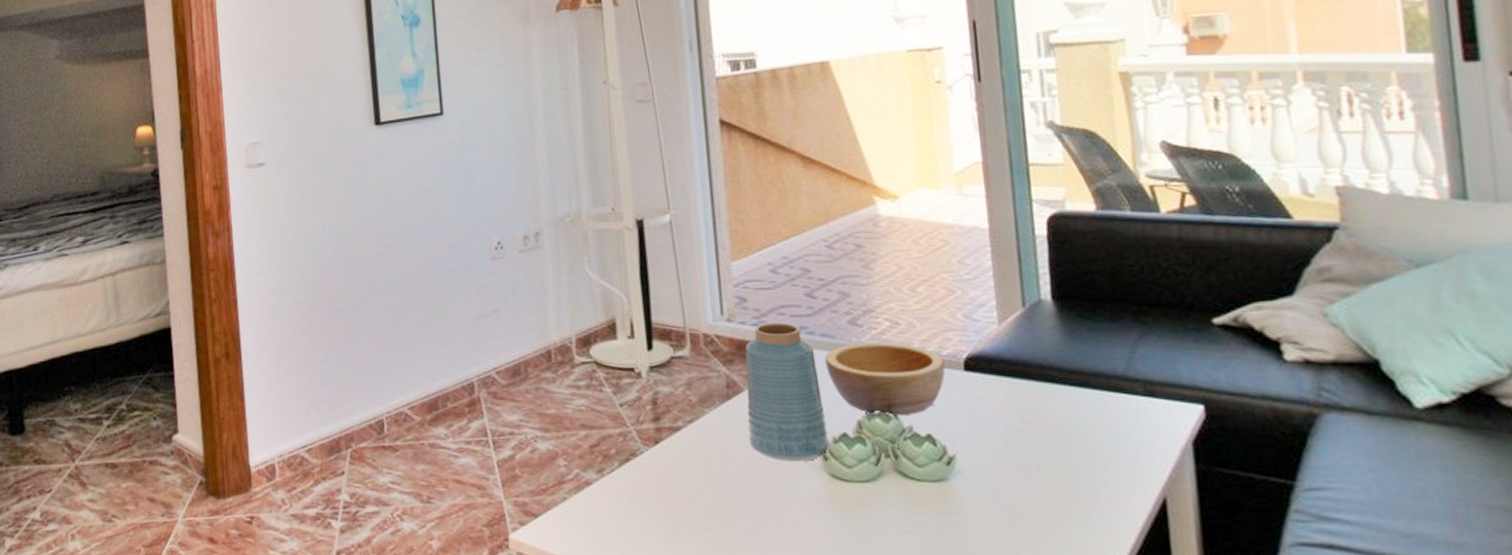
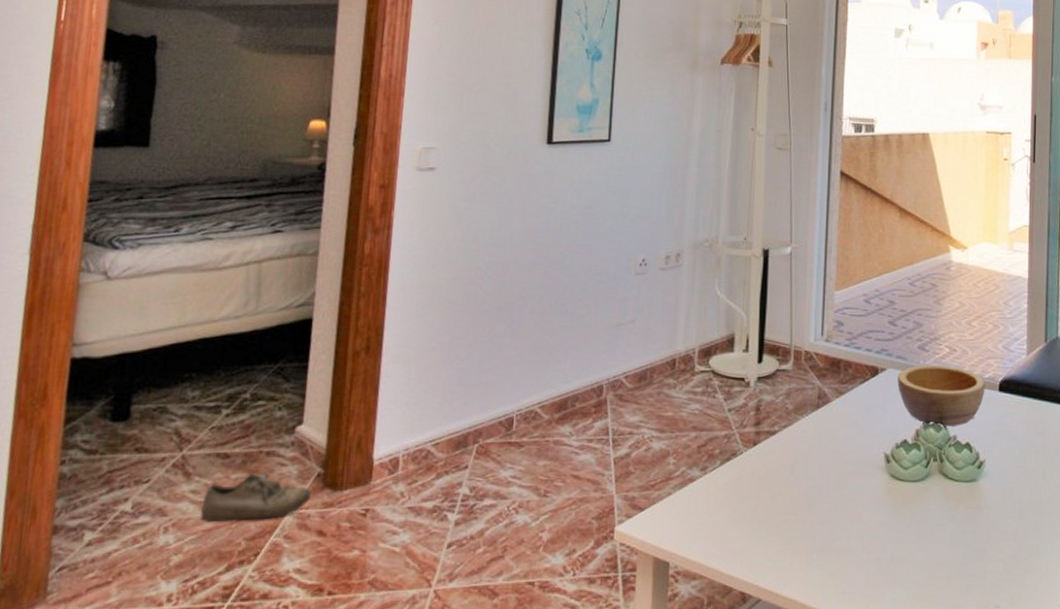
shoe: none [100,481,198,529] -> present [200,472,312,521]
vase: present [745,323,830,461] -> none [830,345,893,463]

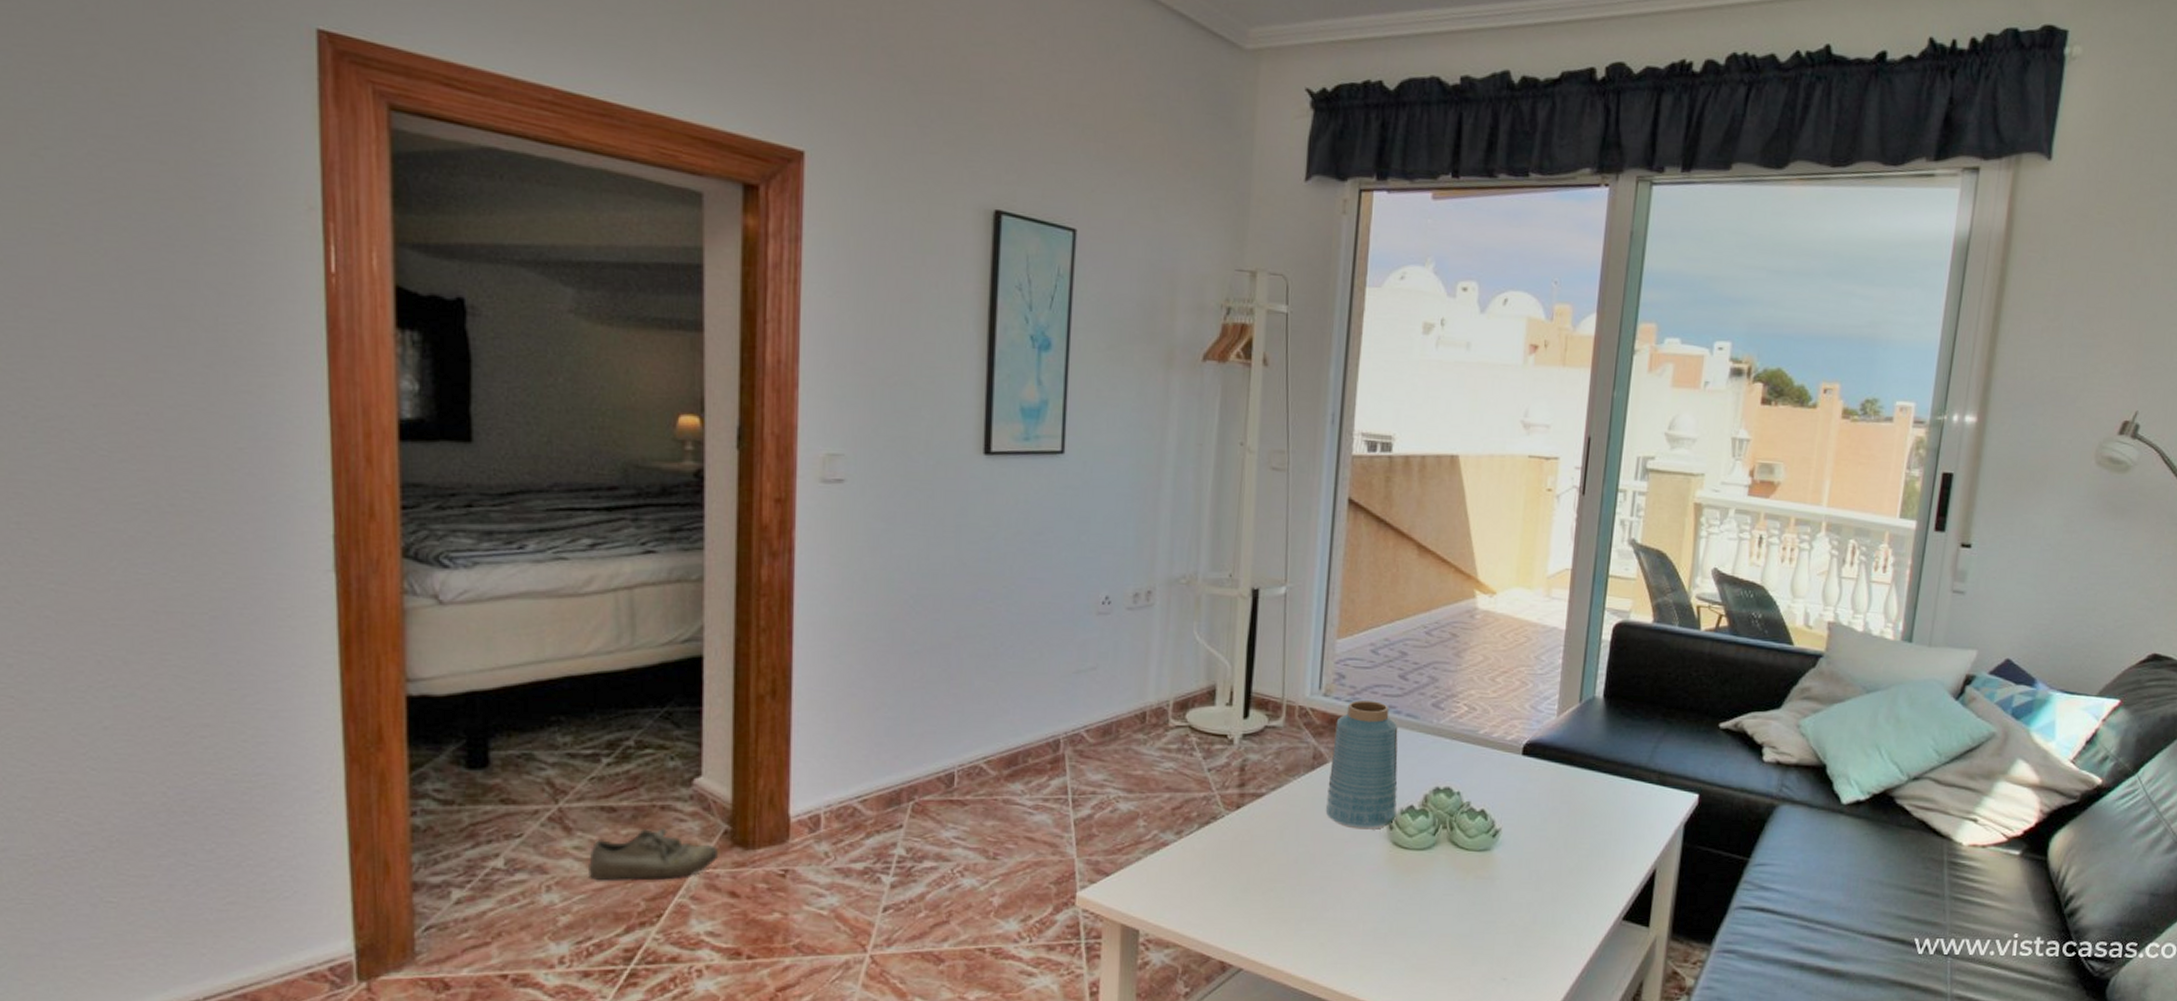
vase: none [830,345,893,463] -> present [1325,700,1399,830]
bowl: present [898,365,985,427] -> none [1406,725,1507,793]

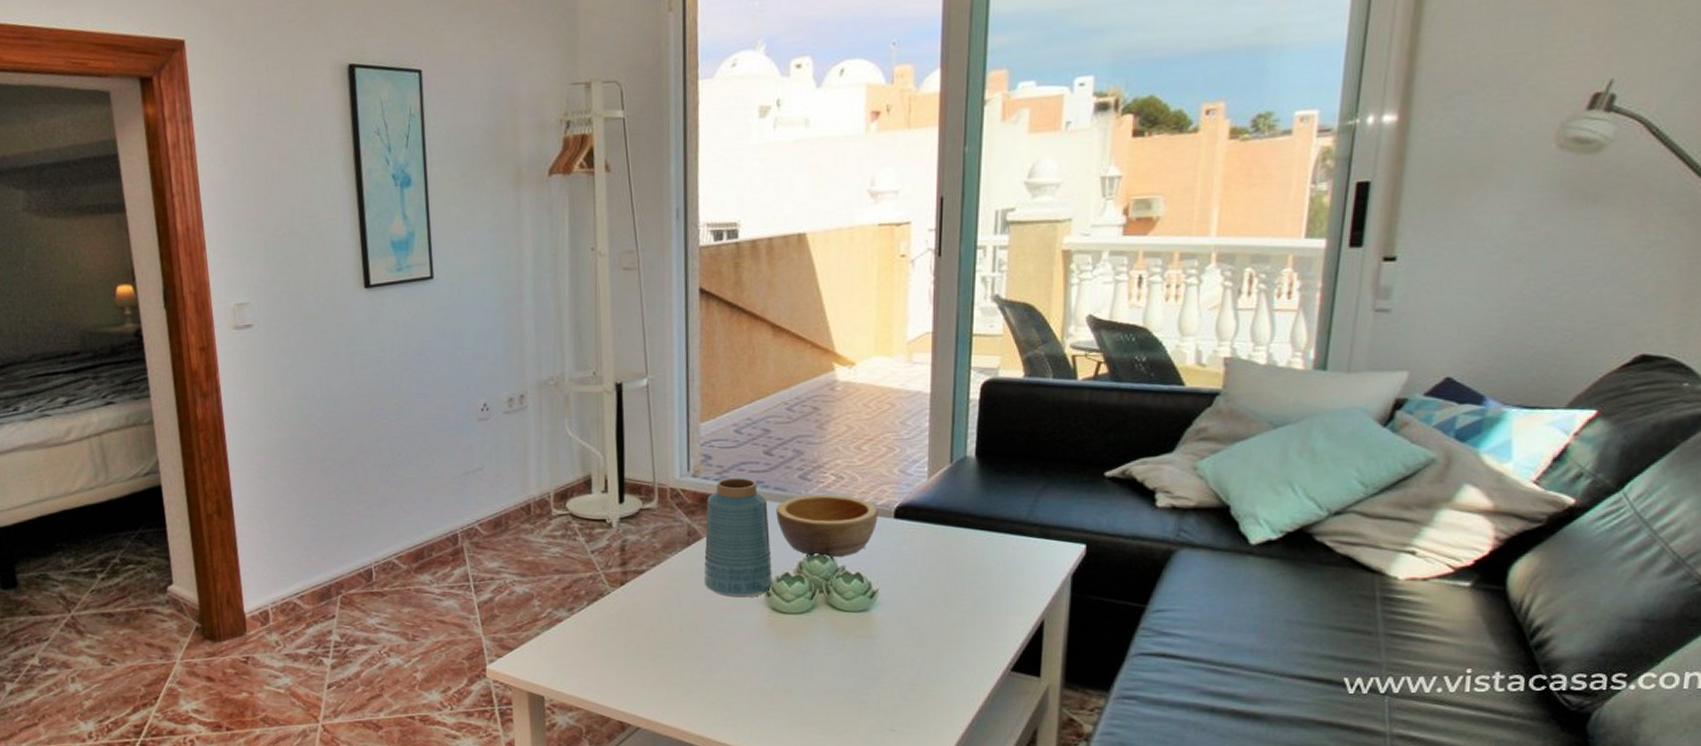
shoe: present [589,828,719,881] -> none [98,628,195,671]
bowl: none [1406,725,1507,793] -> present [776,494,878,559]

